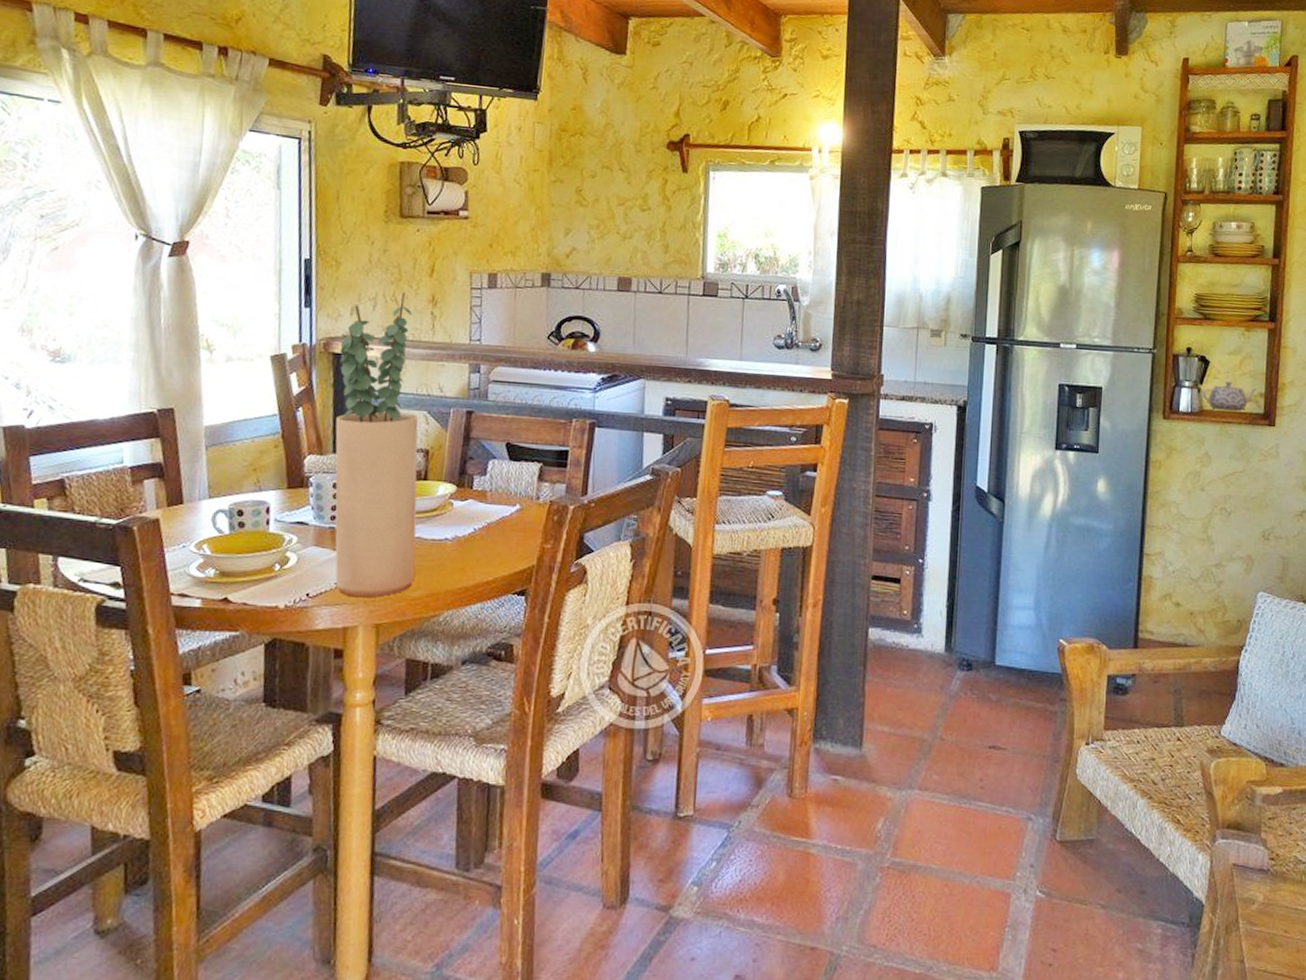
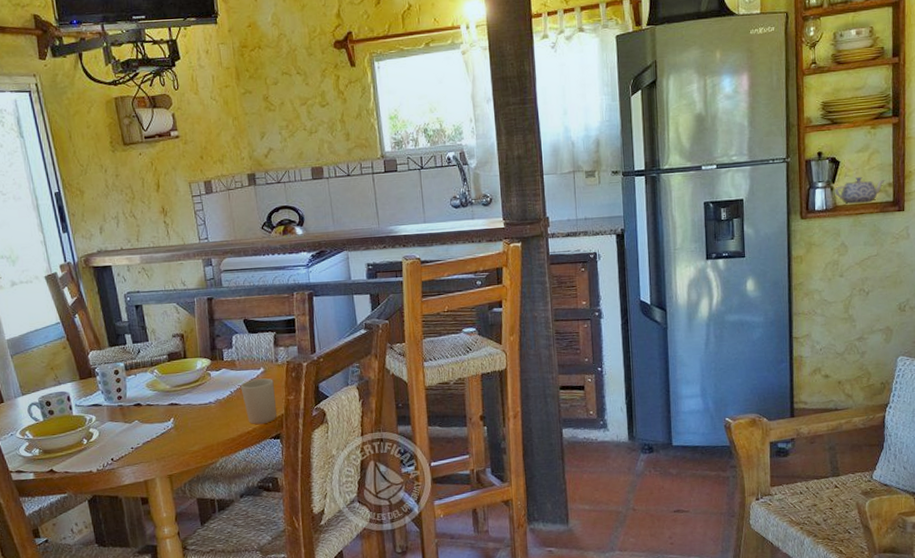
vase: present [335,291,418,598] -> none [97,207,192,457]
mug: none [487,517,530,574] -> present [240,378,278,424]

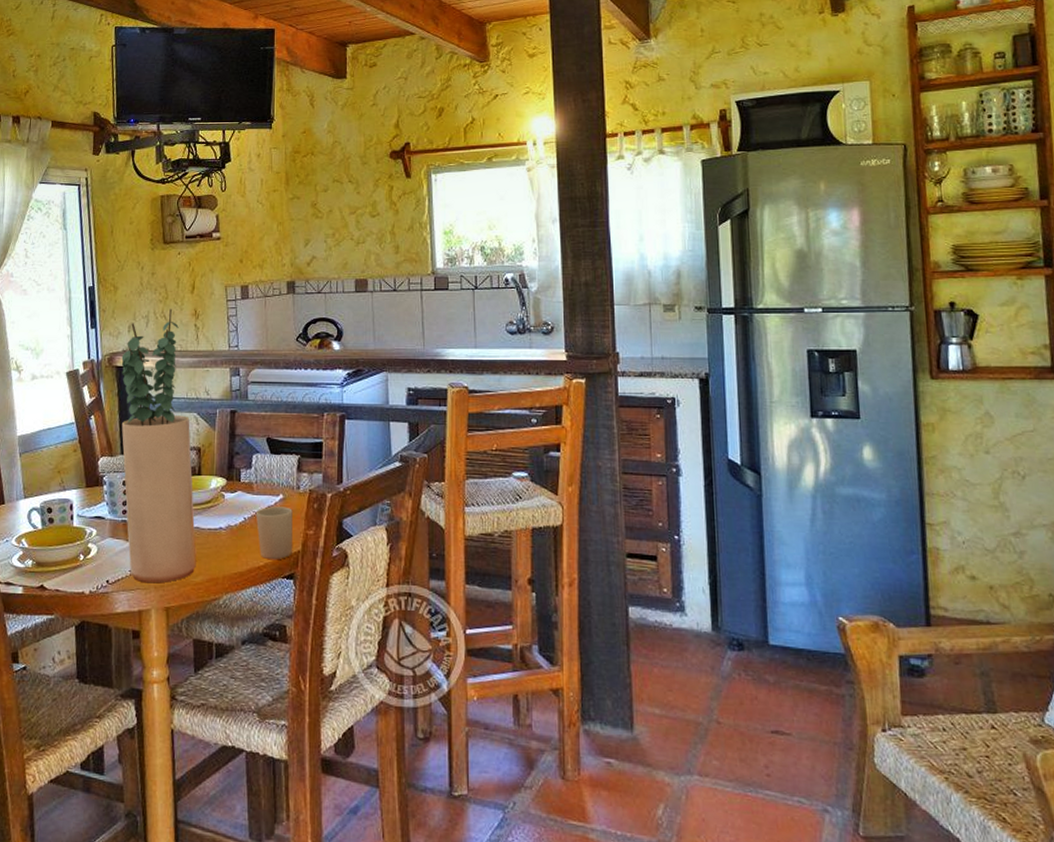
vase: none [97,207,192,457] -> present [121,308,197,584]
teapot: present [835,177,885,205] -> none [973,335,1039,367]

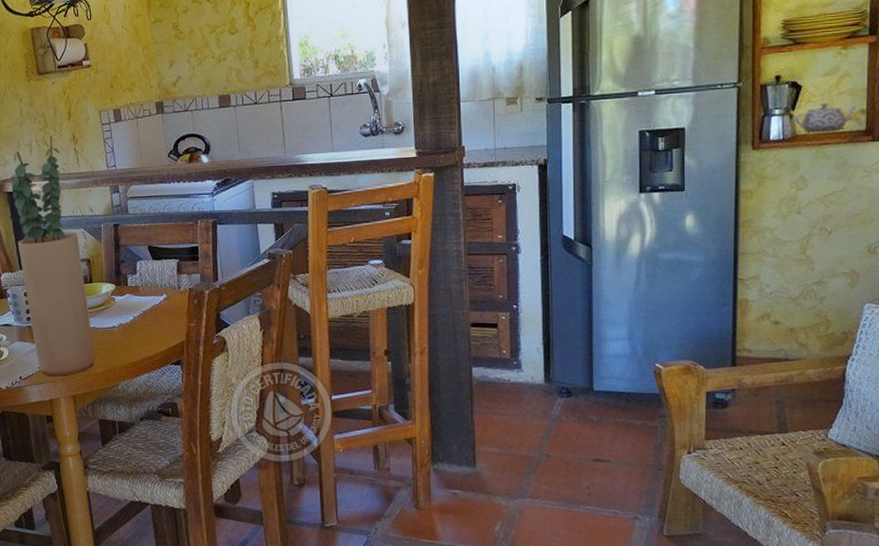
mug: present [255,506,293,559] -> none [143,304,179,350]
teapot: none [973,335,1039,367] -> present [795,103,857,134]

